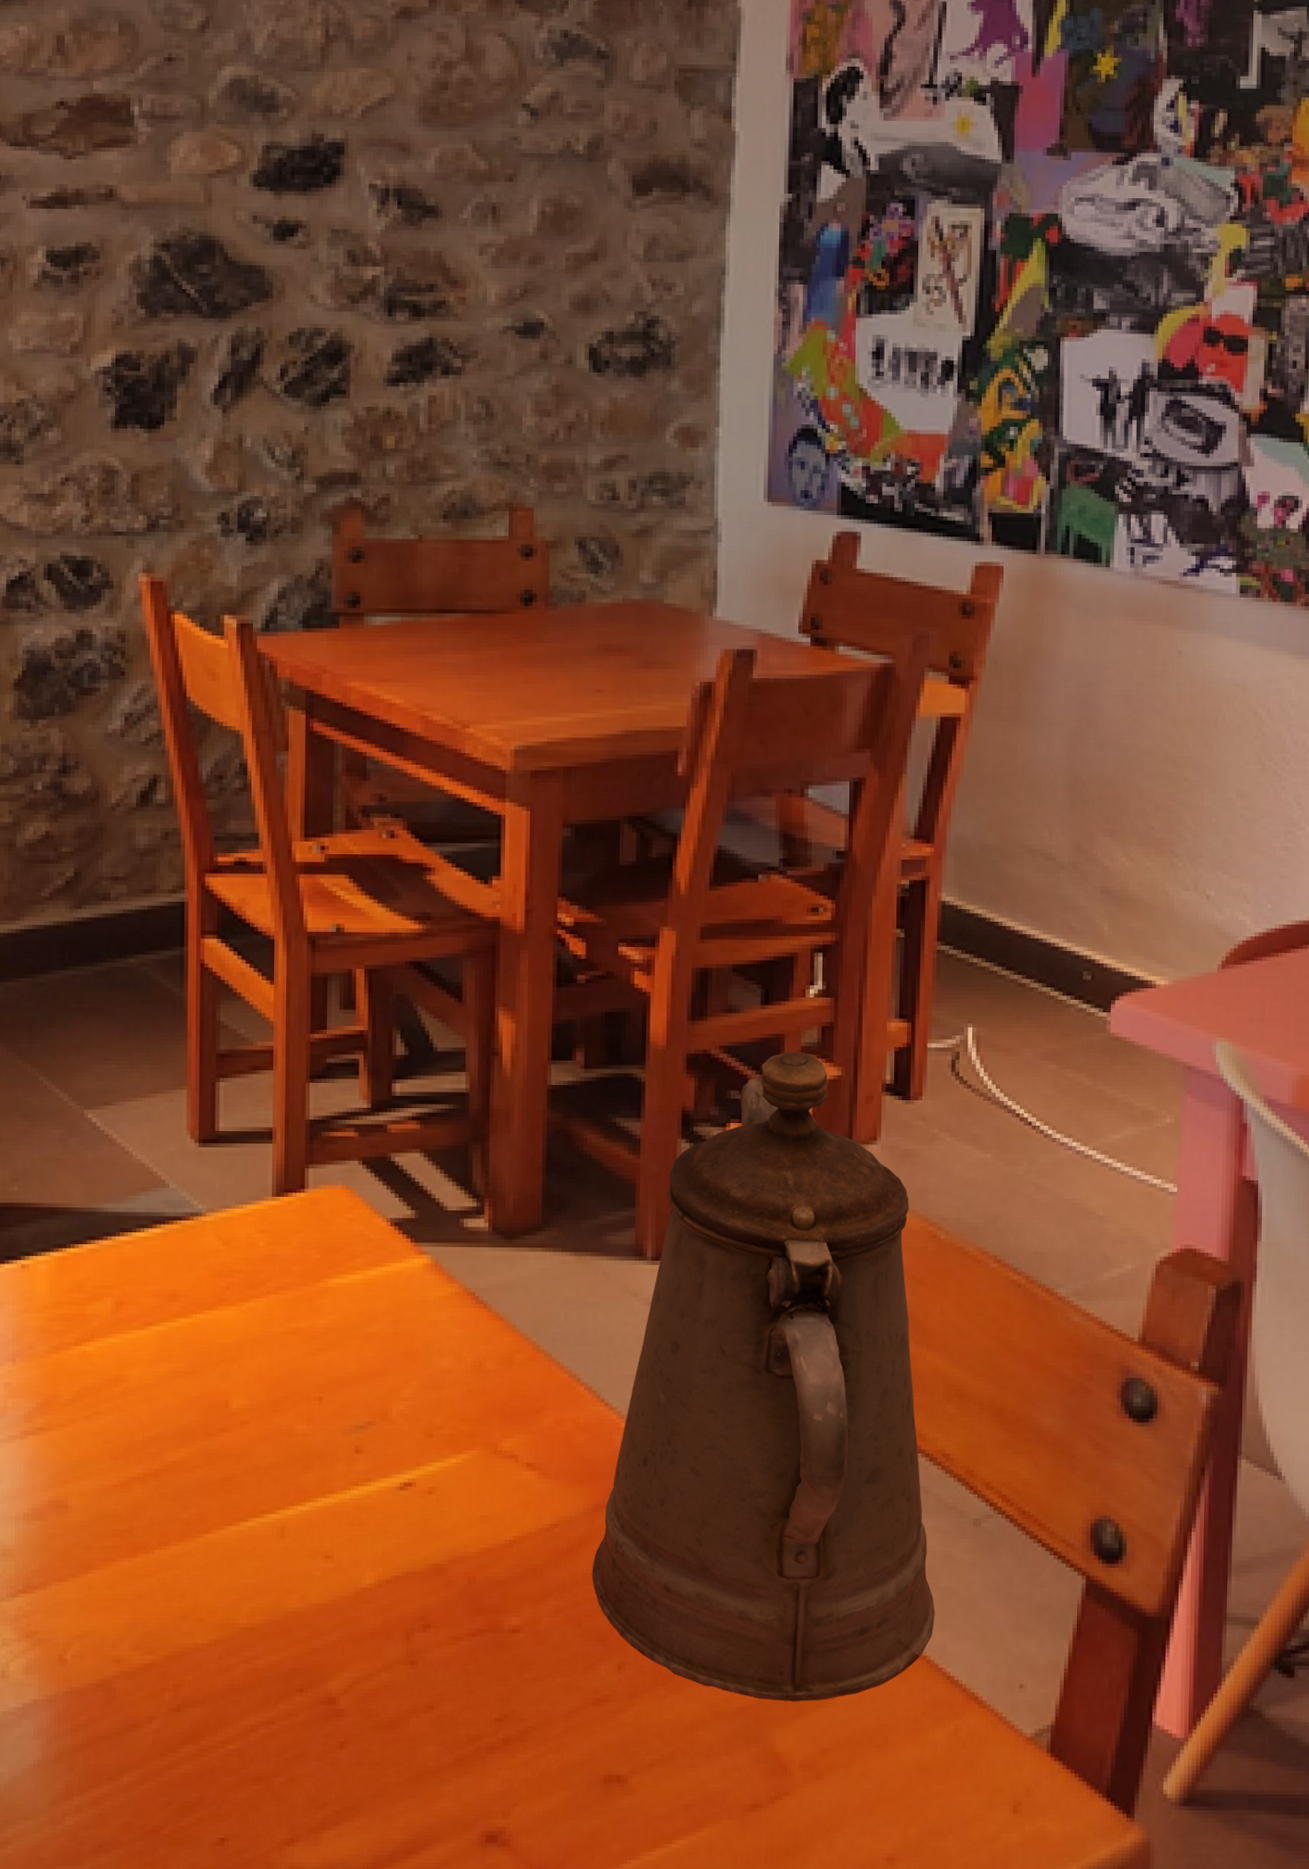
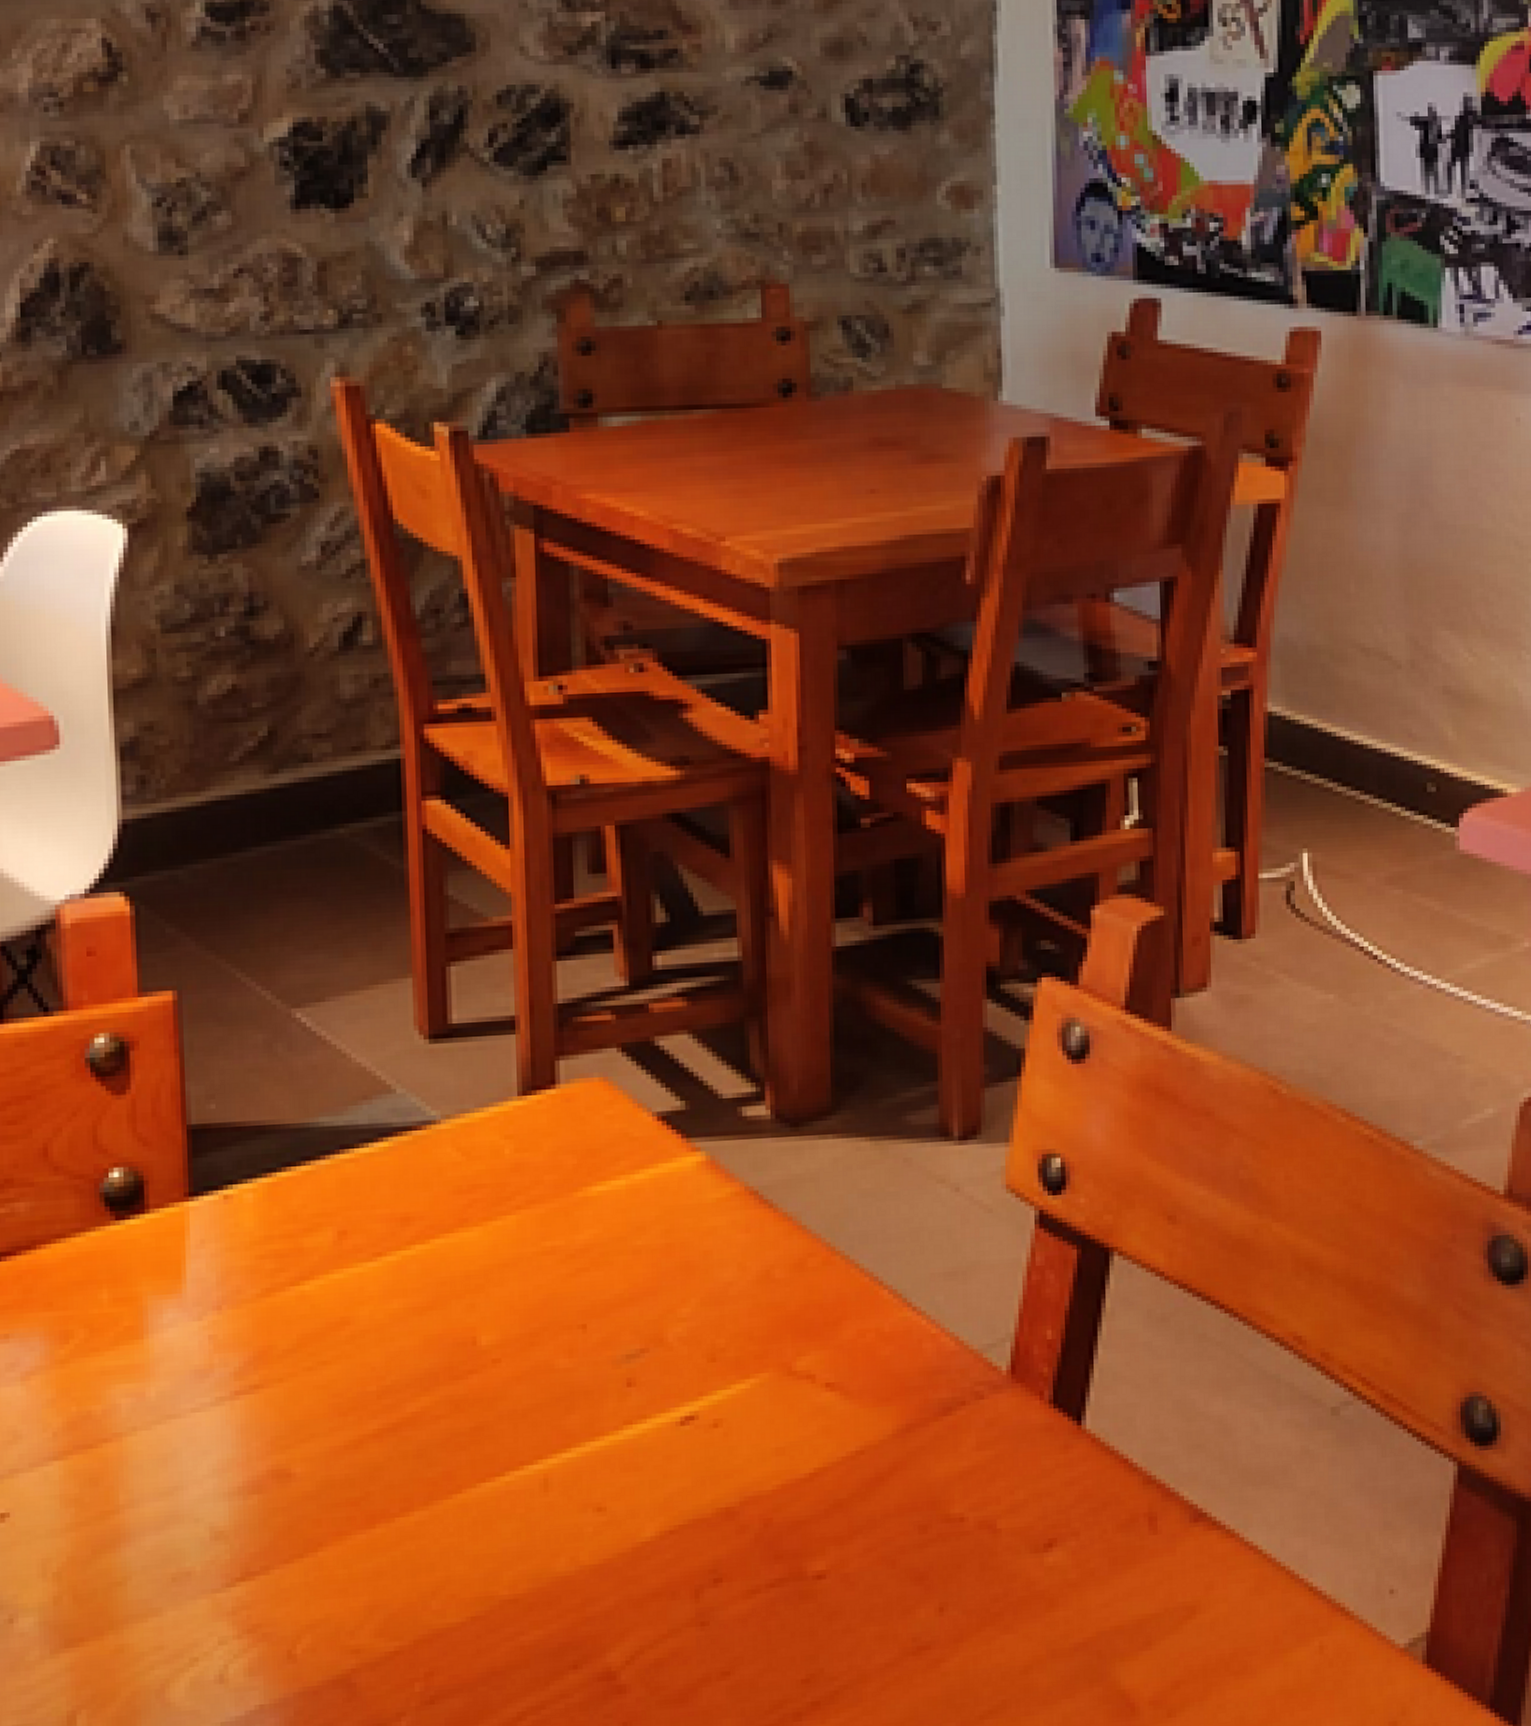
coffee pot: present [592,1052,936,1701] -> none [905,892,1294,1632]

